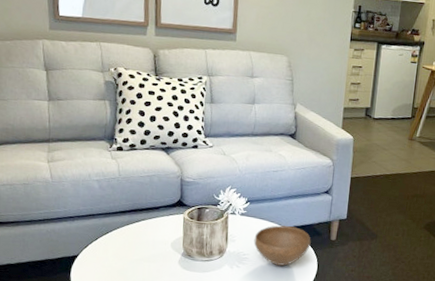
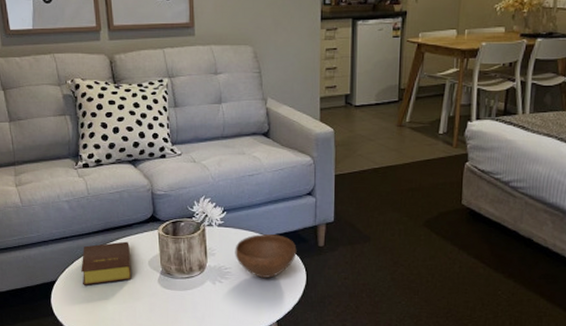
bible: none [104,222,155,262] -> present [81,241,132,285]

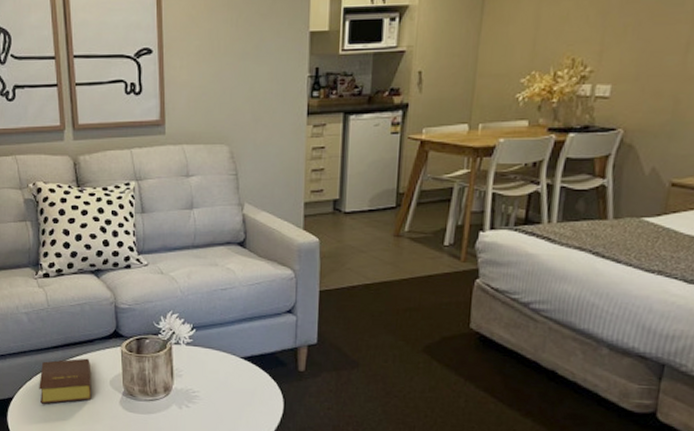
bowl: present [235,234,297,278] -> none [204,355,274,404]

